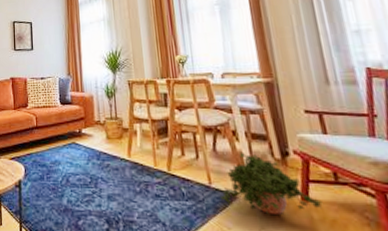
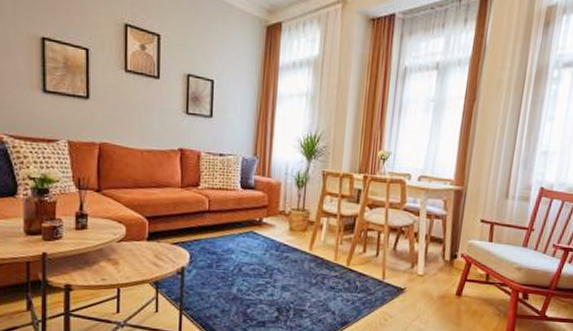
potted plant: present [221,151,323,215] -> none [390,252,471,307]

